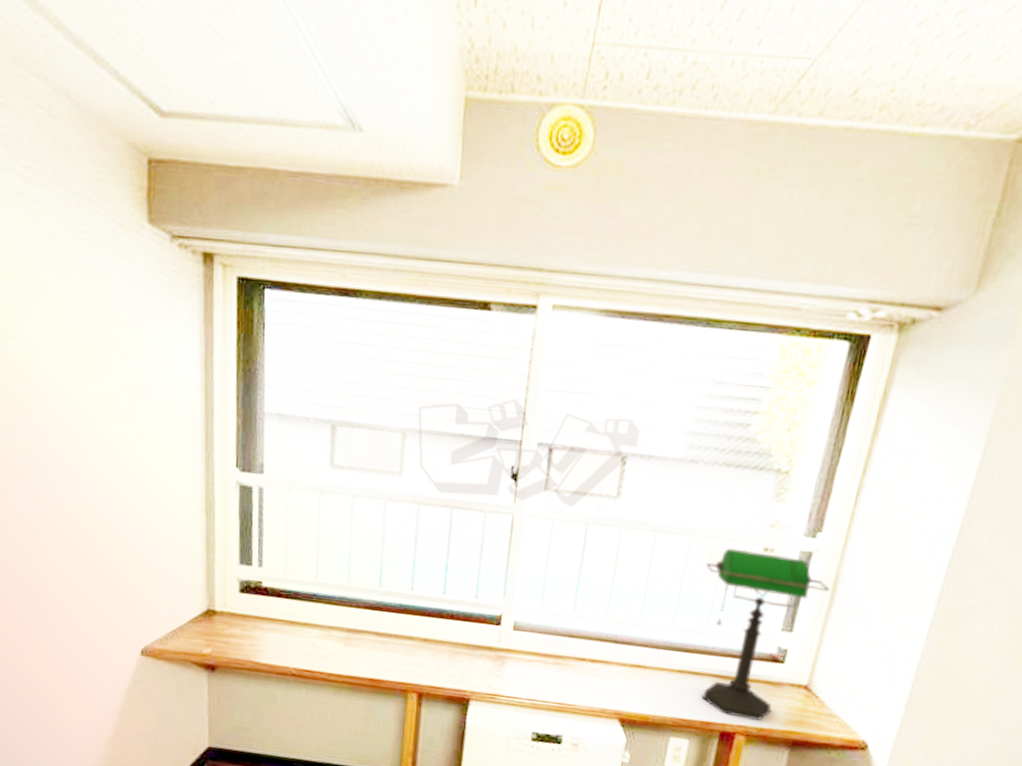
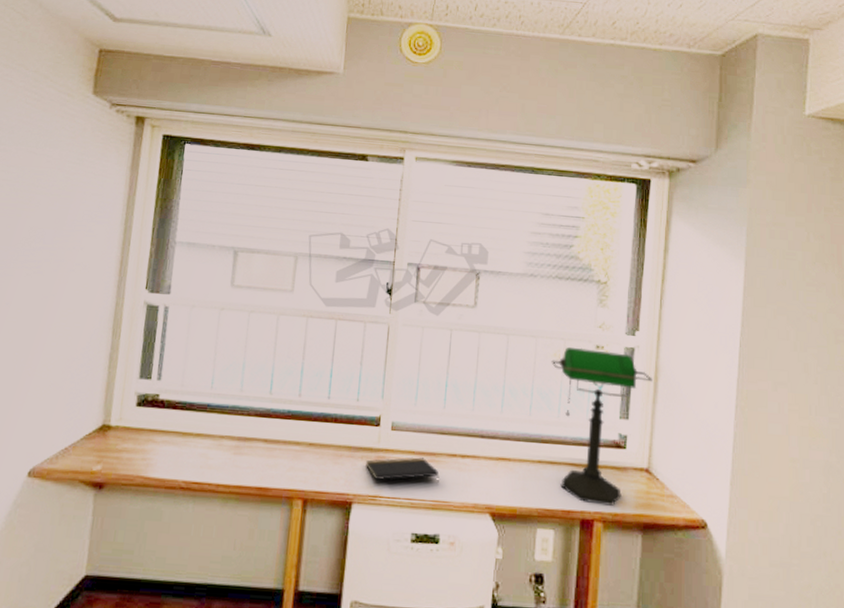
notepad: none [485,658,565,686] -> present [366,457,439,483]

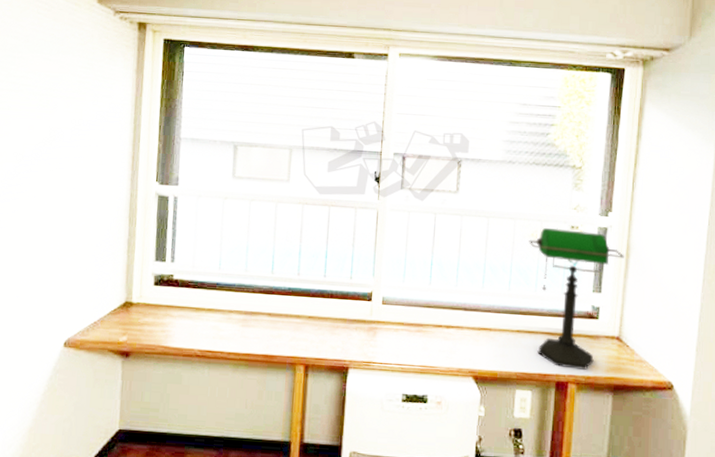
notepad: present [366,457,439,483] -> none [360,328,427,350]

